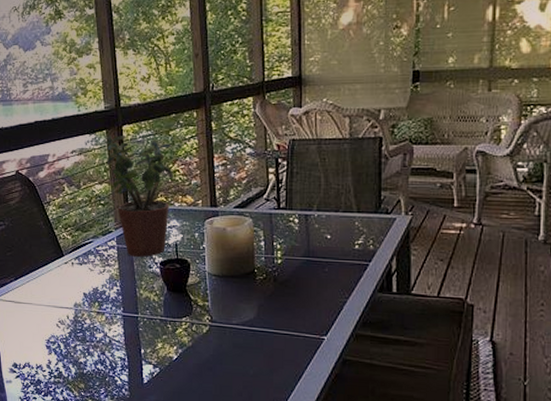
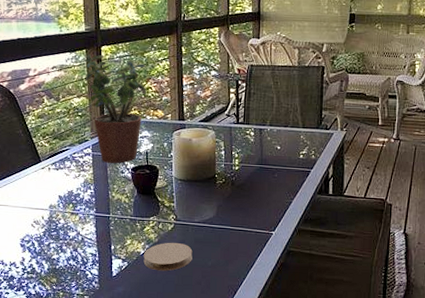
coaster: none [177,346,231,380] -> present [143,242,193,271]

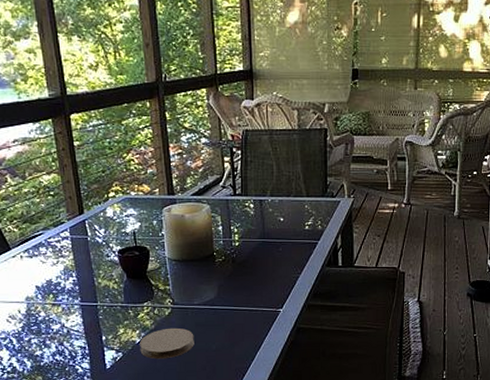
potted plant: present [84,55,146,163] -> none [51,124,128,246]

